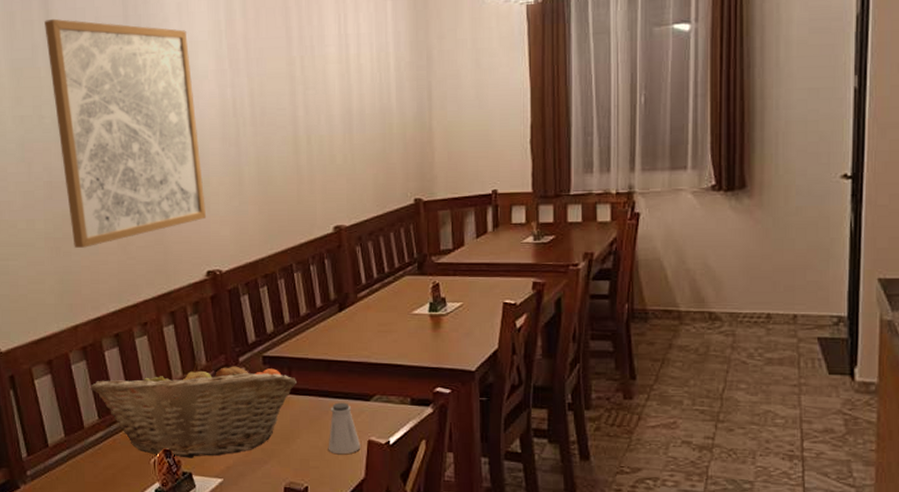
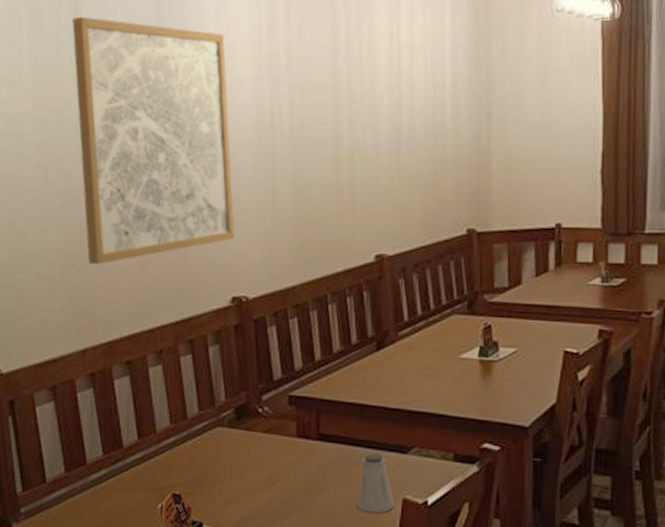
fruit basket: present [90,361,298,458] -> none [96,396,327,506]

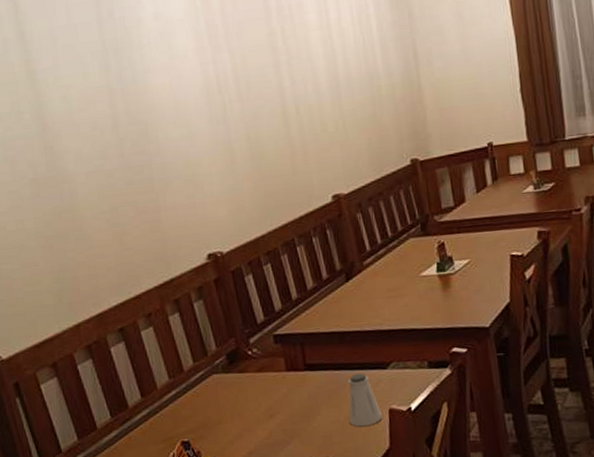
wall art: present [72,16,235,264] -> none [13,10,202,244]

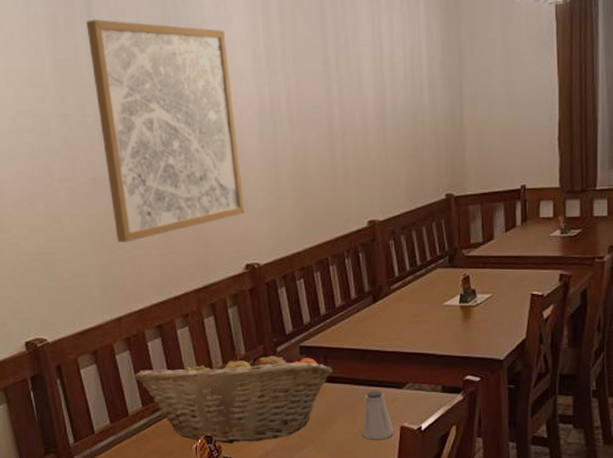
wall art: none [13,10,202,244] -> present [86,19,245,242]
fruit basket: none [99,346,312,449] -> present [134,351,333,444]

